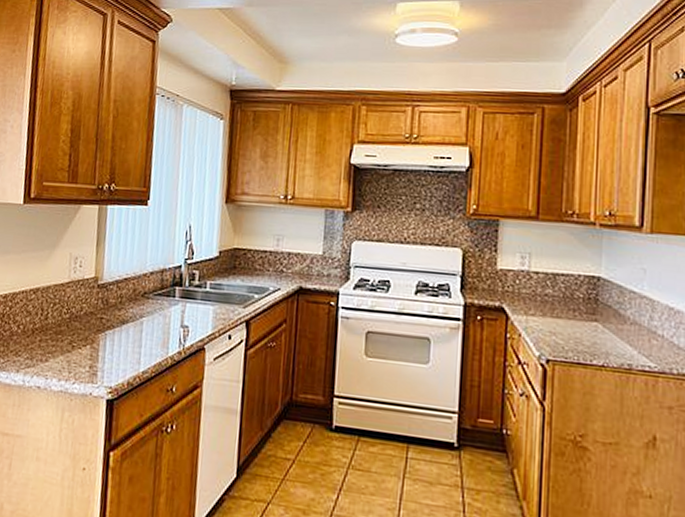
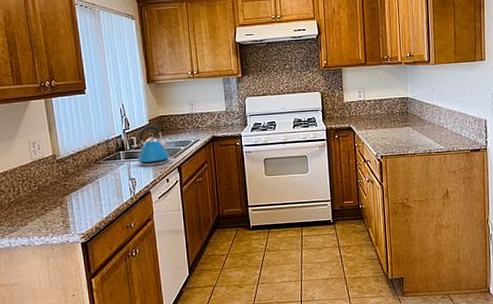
kettle: none [192,258,239,314] -> present [135,125,170,166]

